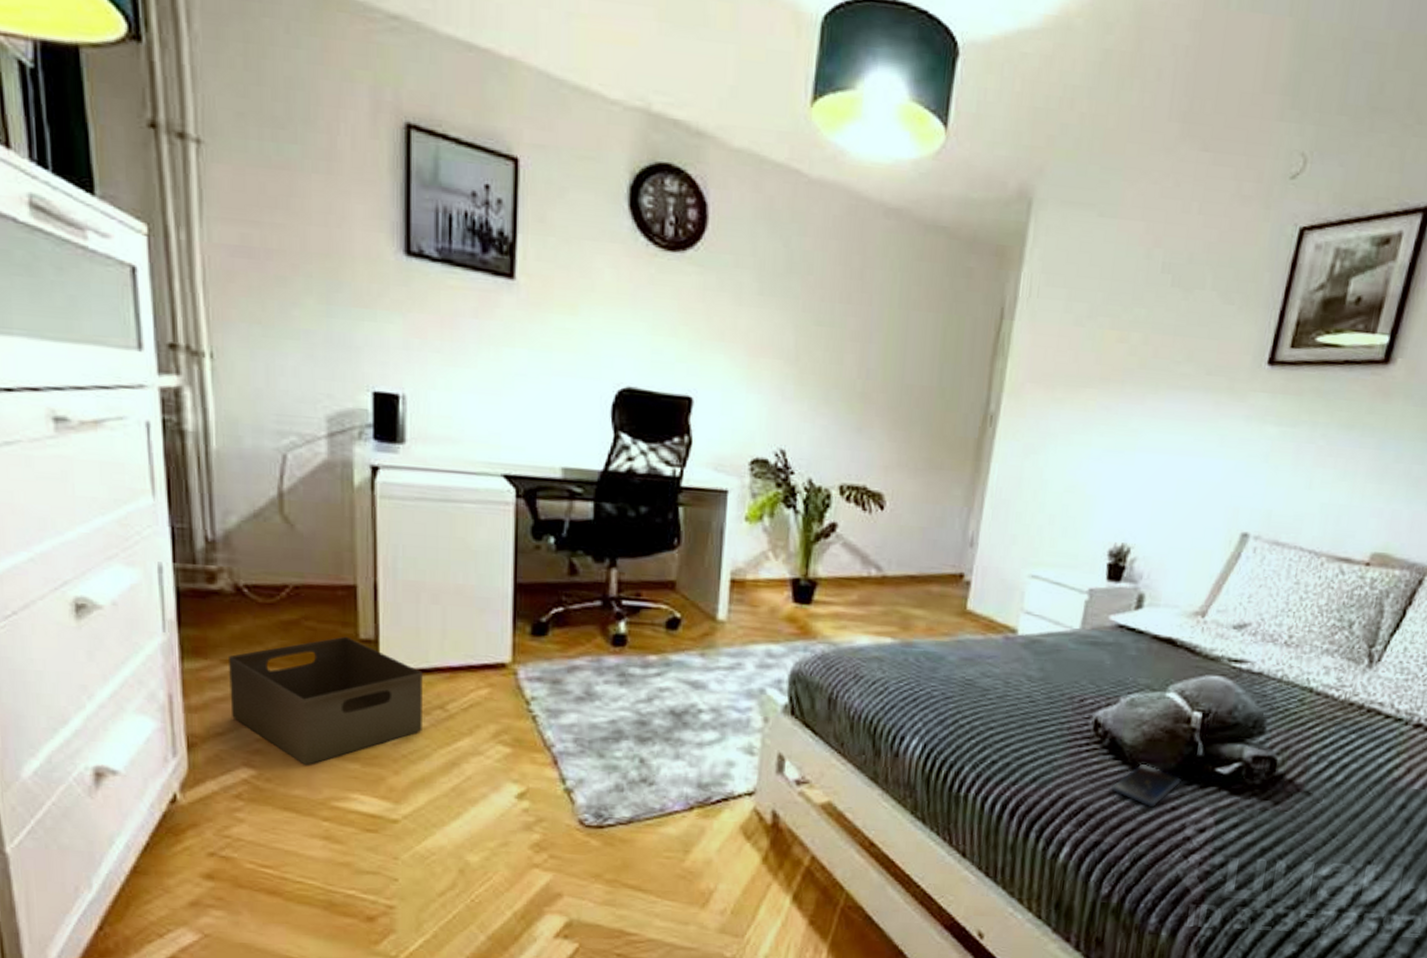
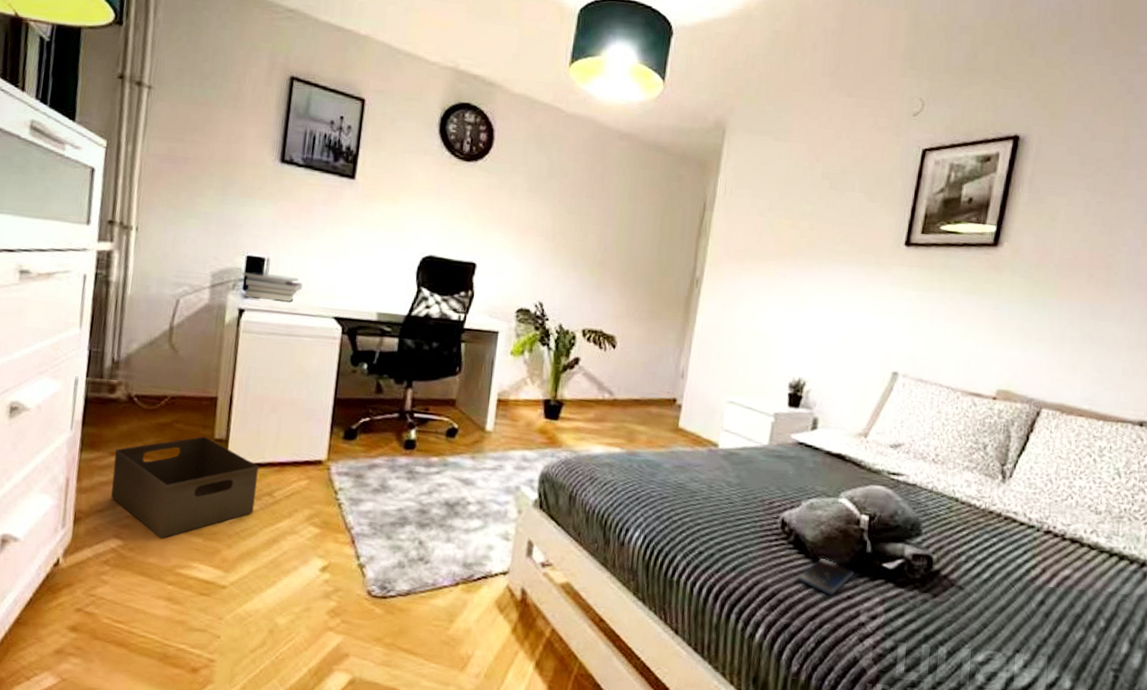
books: none [369,413,455,455] -> present [242,271,302,302]

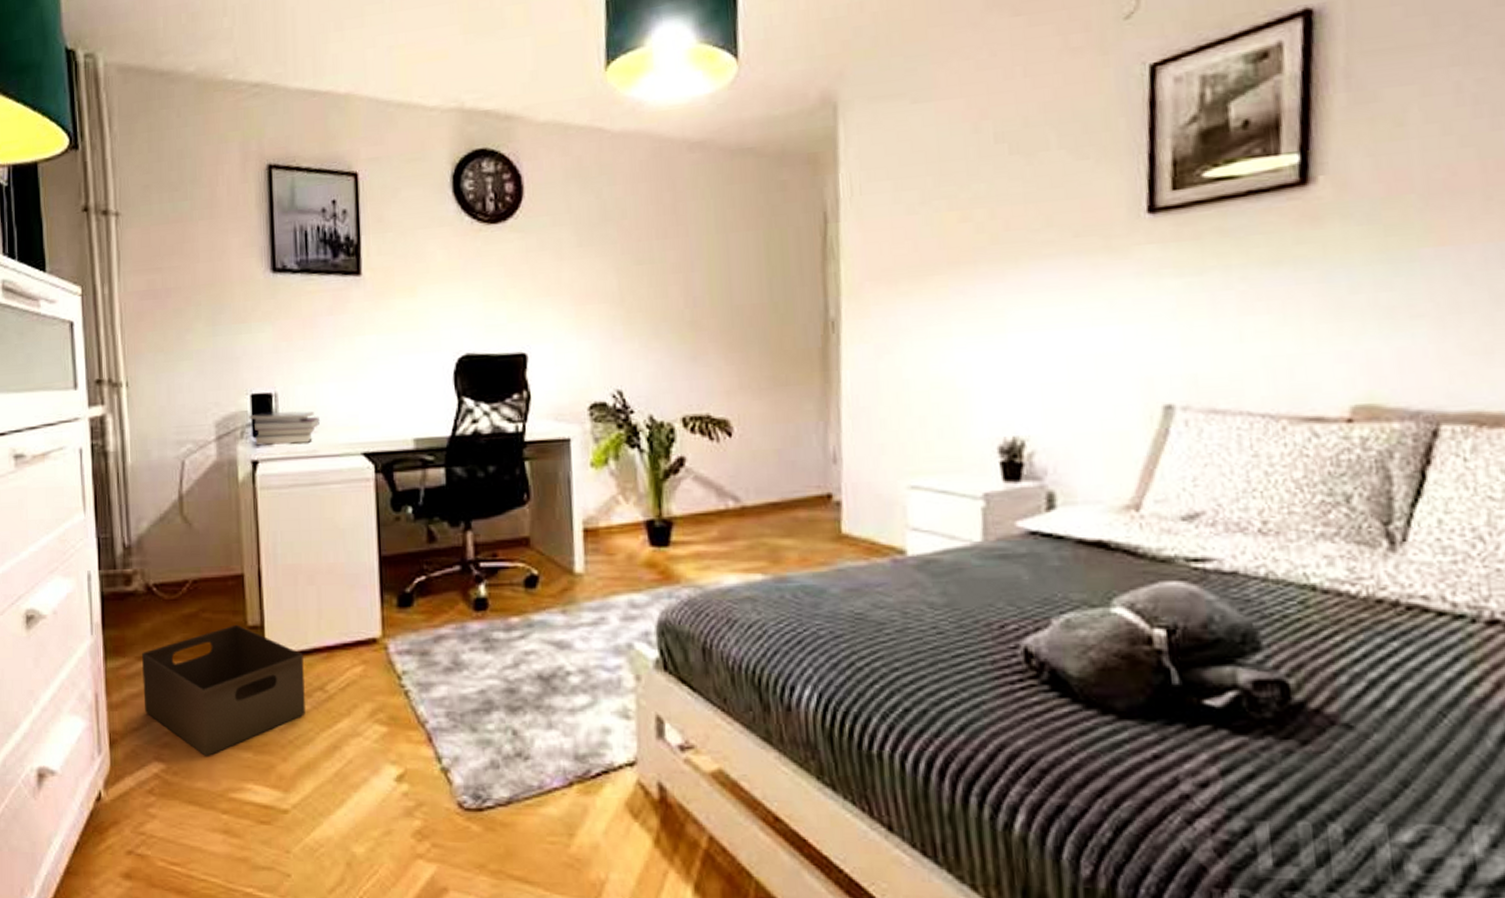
smartphone: present [796,558,855,596] -> none [1063,701,1158,757]

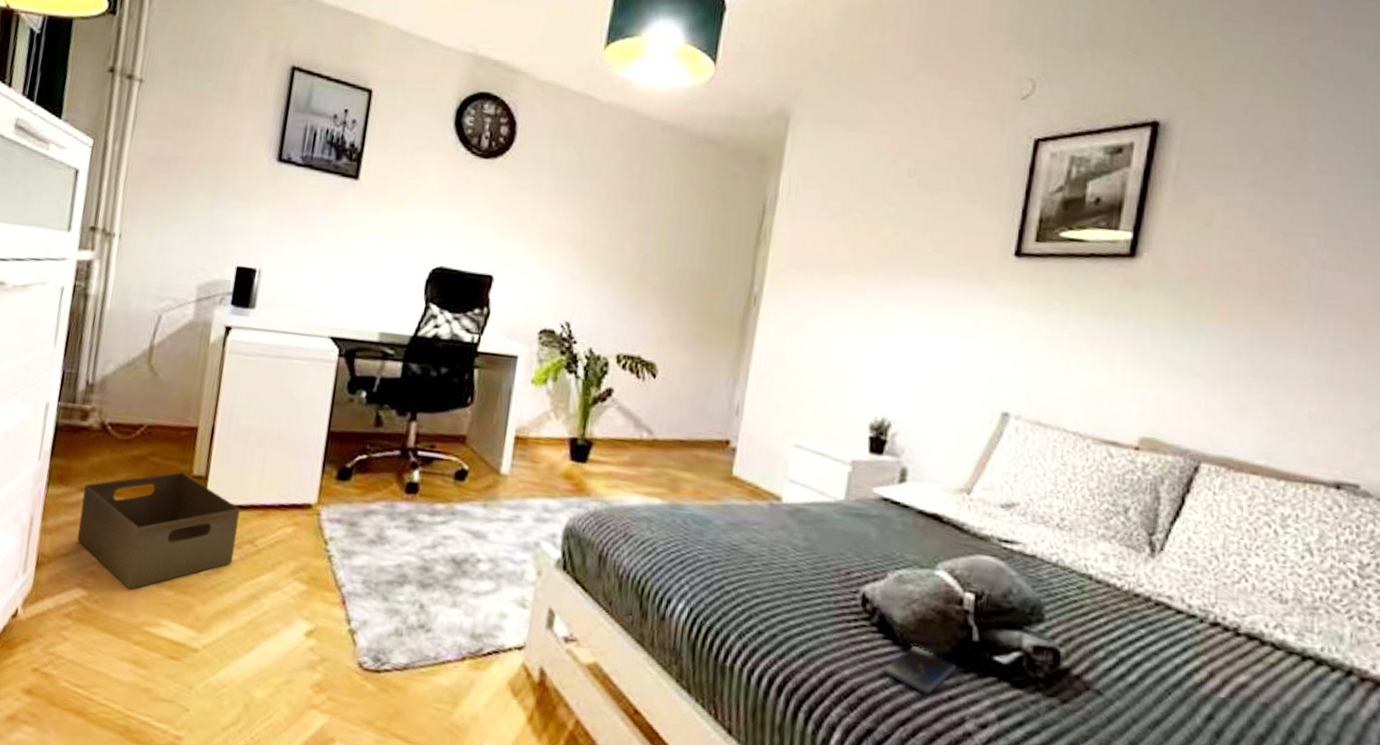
books: present [249,410,320,446] -> none [230,284,296,319]
smartphone: none [1063,701,1158,757] -> present [881,646,957,695]

